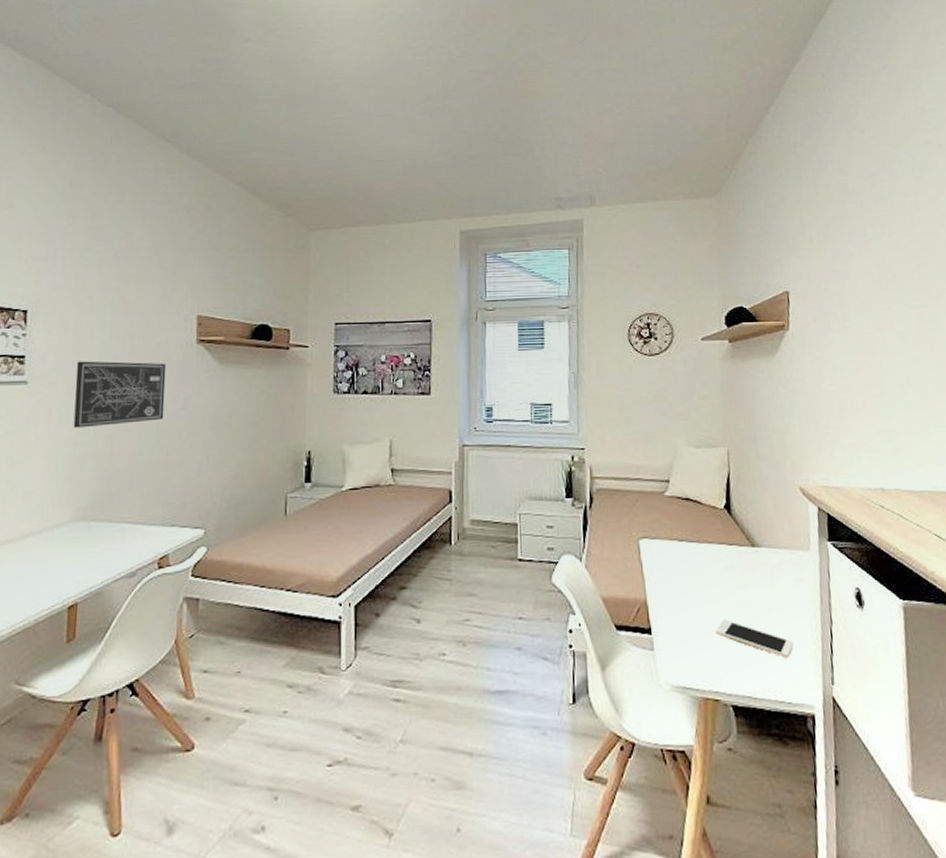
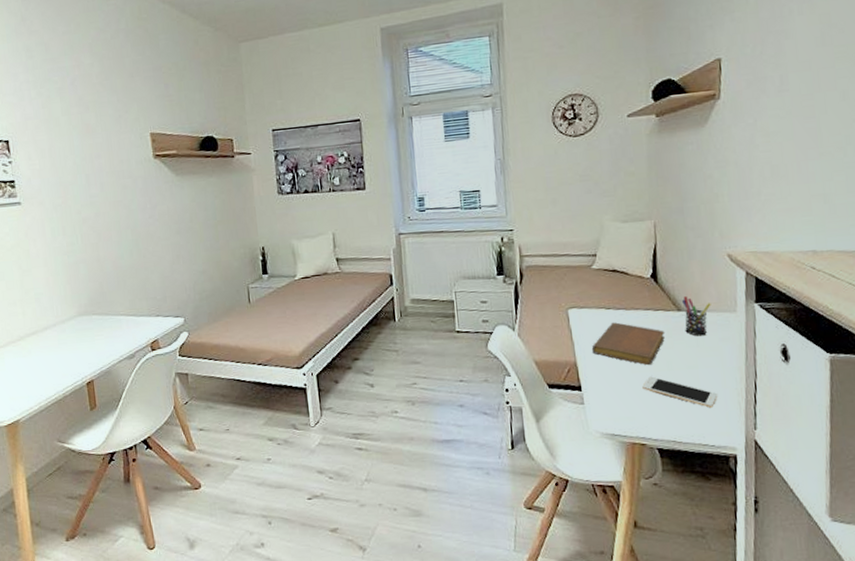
wall art: present [73,361,167,428] -> none [57,178,136,239]
notebook: none [663,556,739,607] -> present [591,322,665,366]
pen holder: none [756,531,785,576] -> present [682,296,711,336]

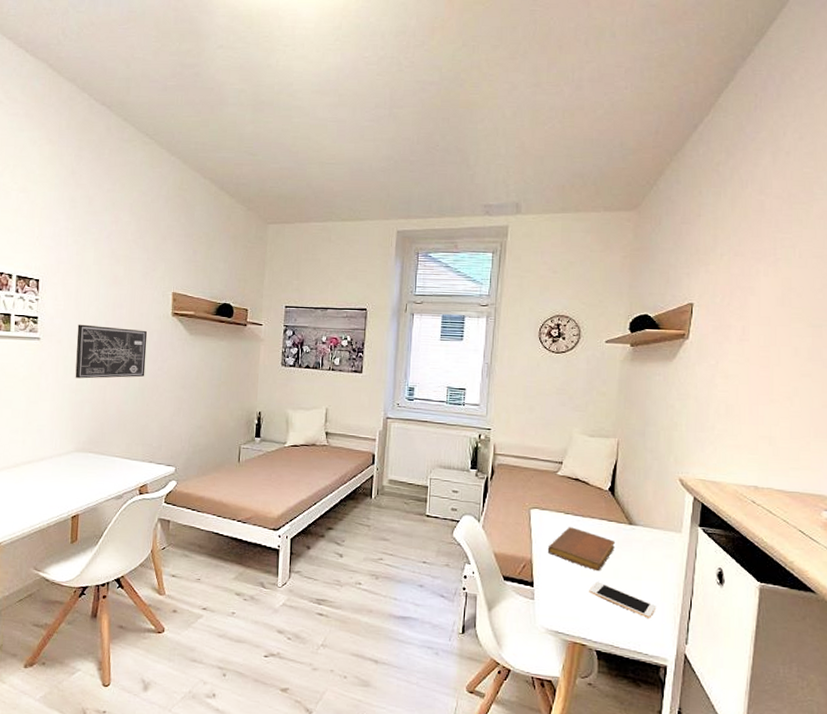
wall art: none [57,178,136,239] -> present [75,324,148,379]
pen holder: present [682,296,711,336] -> none [634,512,660,551]

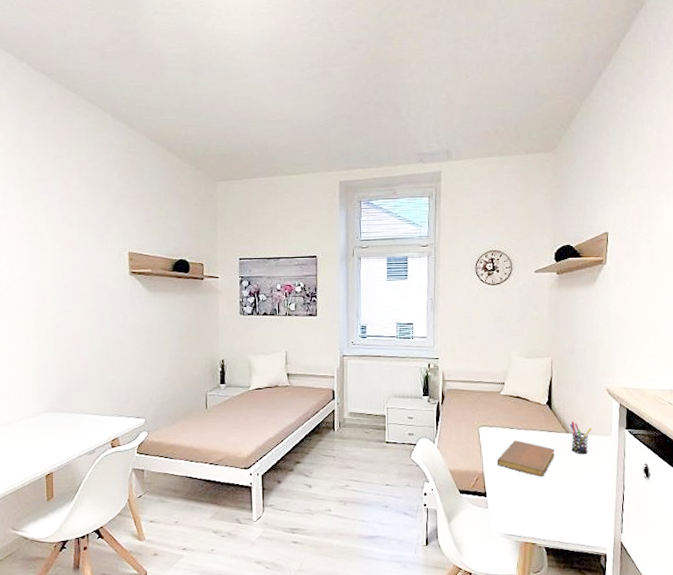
wall art: present [75,324,148,379] -> none [36,289,108,342]
cell phone: present [589,581,657,618] -> none [535,486,594,514]
pen holder: none [634,512,660,551] -> present [570,421,592,455]

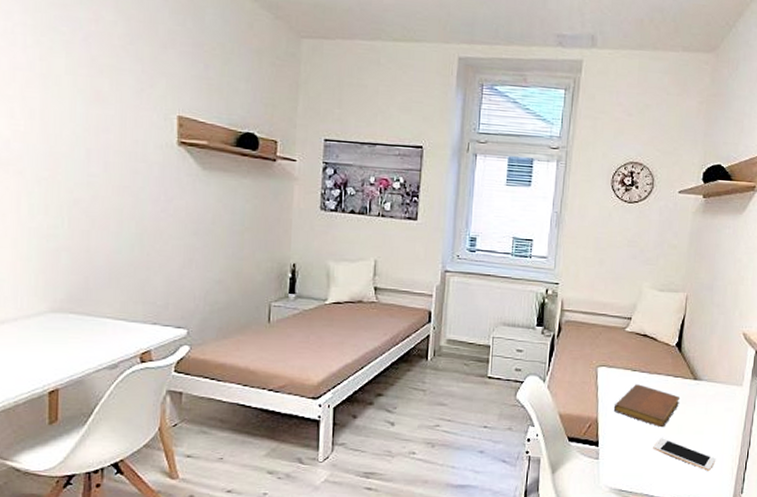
cell phone: none [535,486,594,514] -> present [653,438,716,471]
pen holder: present [570,421,592,455] -> none [697,367,723,405]

